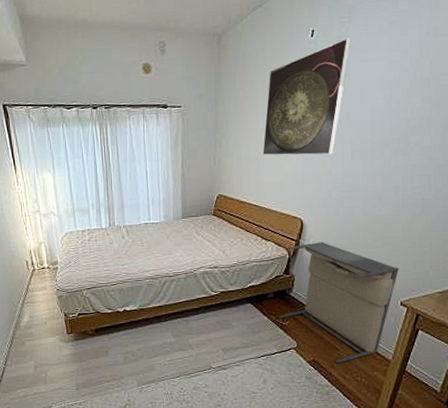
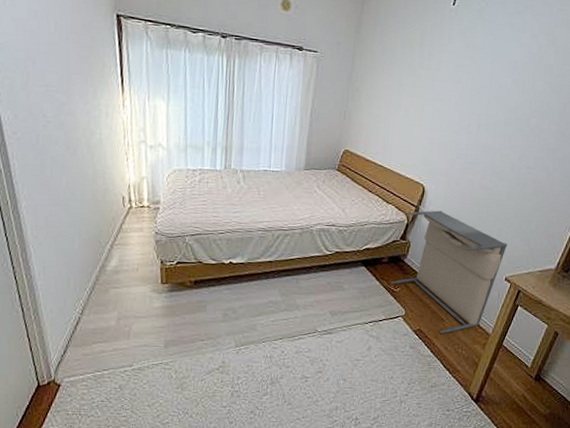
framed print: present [262,38,351,155] -> none [394,13,489,125]

